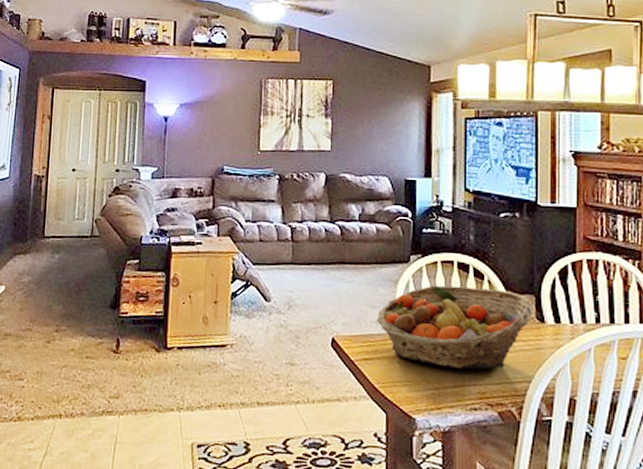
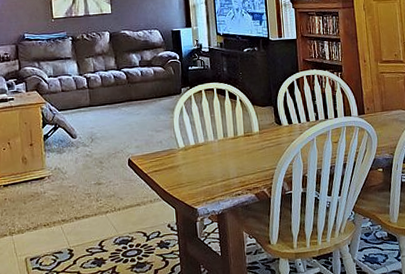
fruit basket: present [376,285,534,370] -> none [161,105,273,168]

